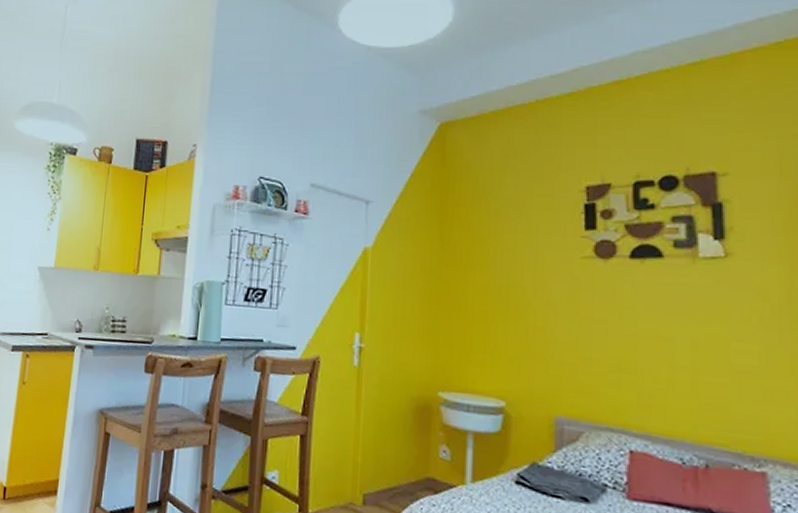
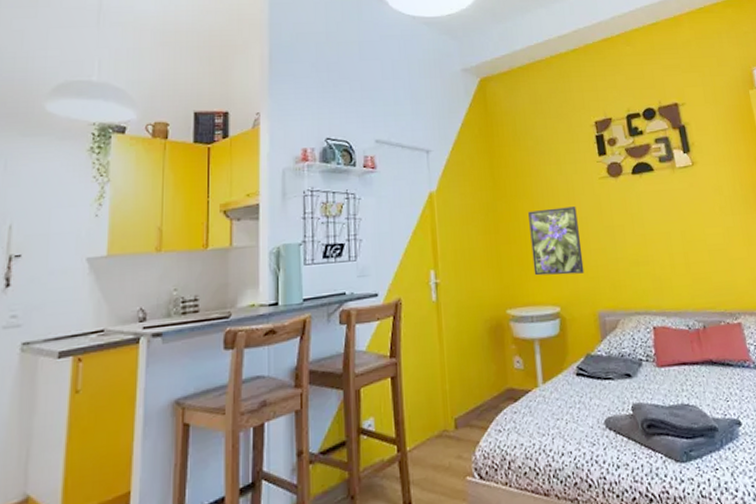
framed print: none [478,285,545,368] -> present [528,206,584,276]

